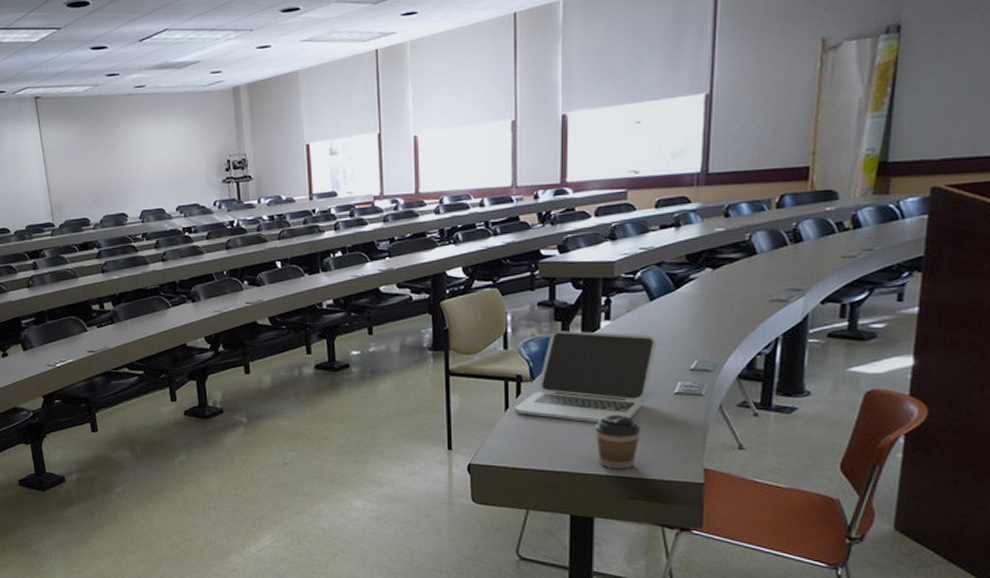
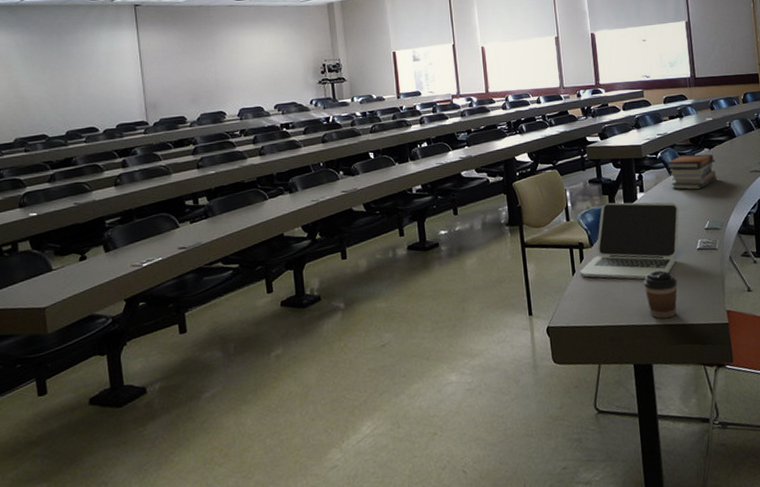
book stack: none [647,275,721,321] -> present [666,154,717,190]

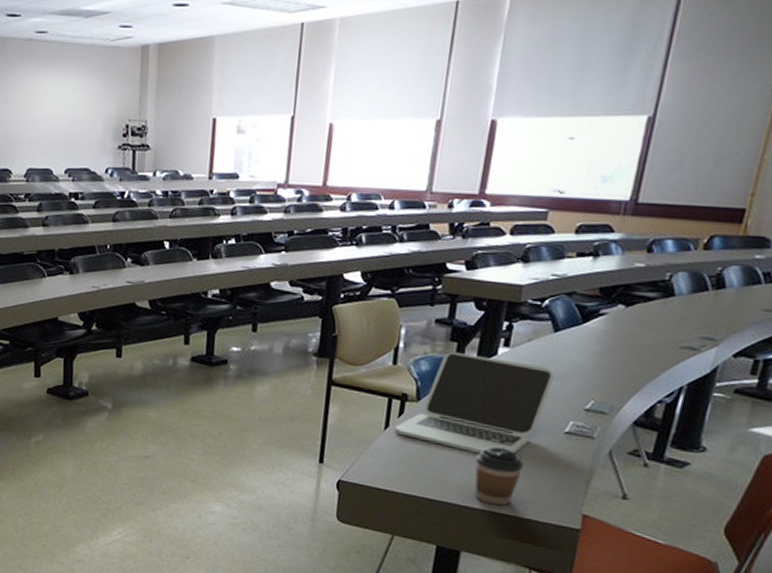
book stack: present [666,154,717,190] -> none [551,307,631,358]

